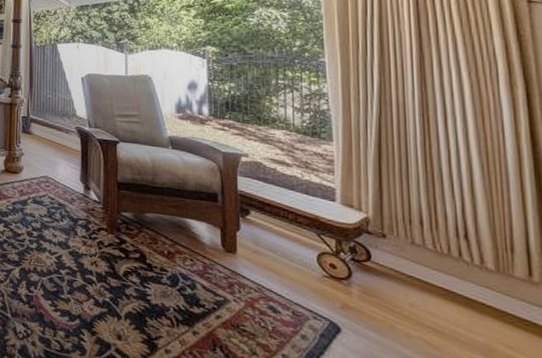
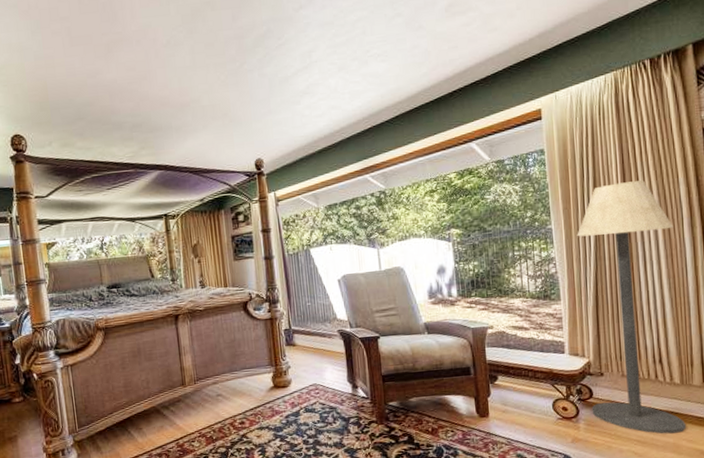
floor lamp: none [356,24,504,334] -> present [577,180,686,434]

